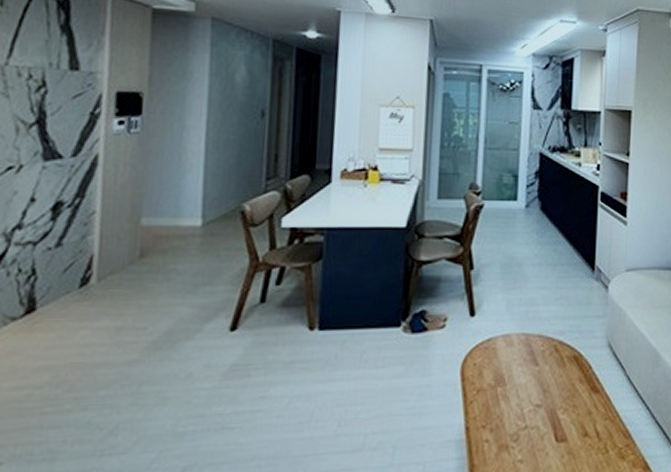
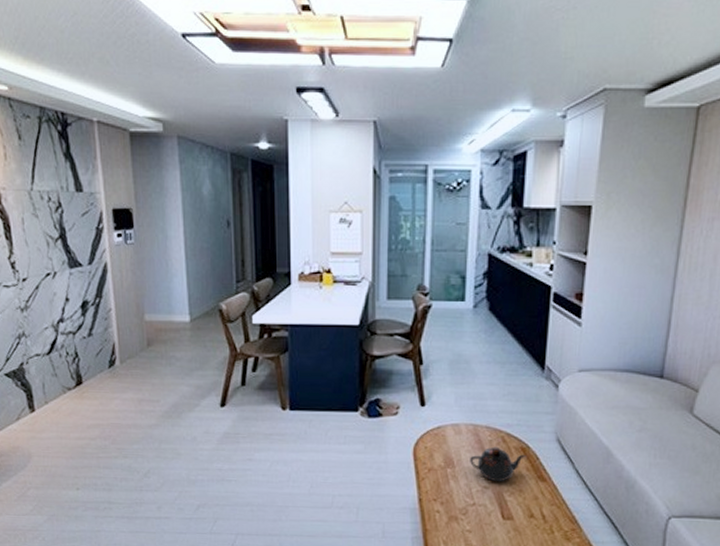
teapot: none [522,357,579,399] -> present [470,446,526,482]

